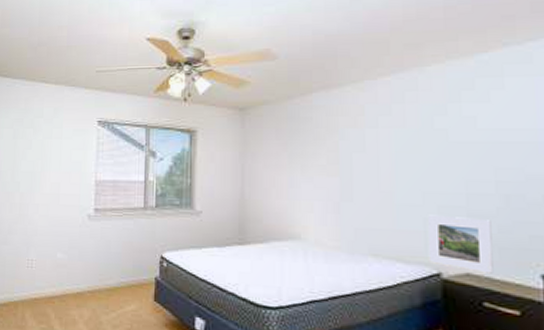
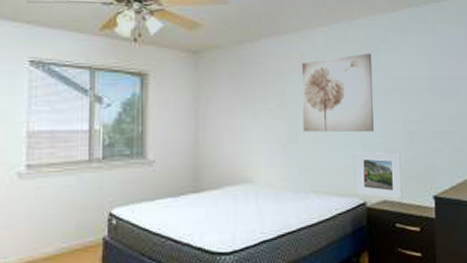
wall art: none [358,103,453,192] -> present [301,53,374,132]

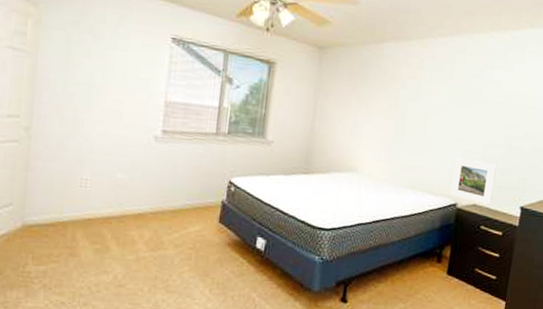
wall art: present [301,53,374,132] -> none [410,67,487,141]

